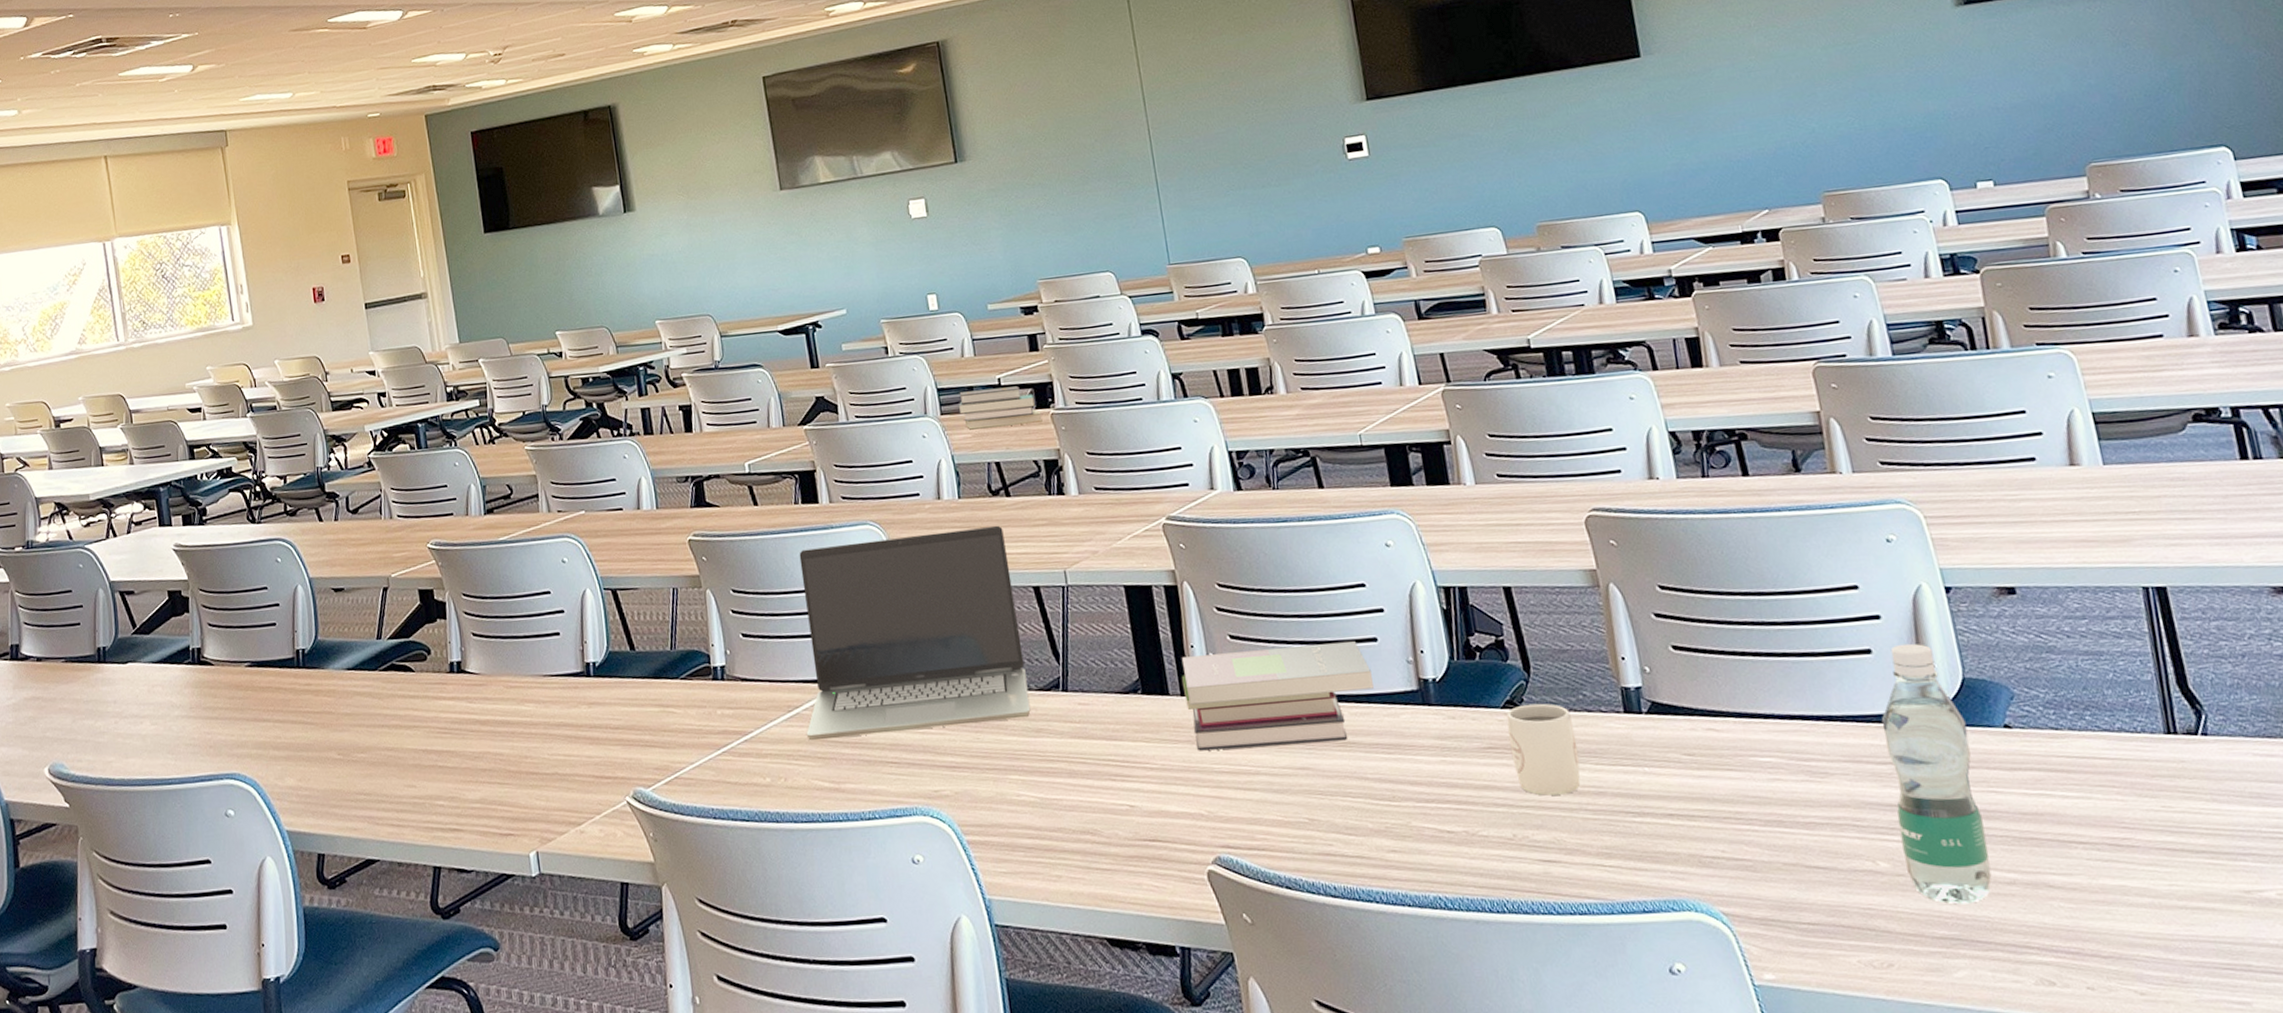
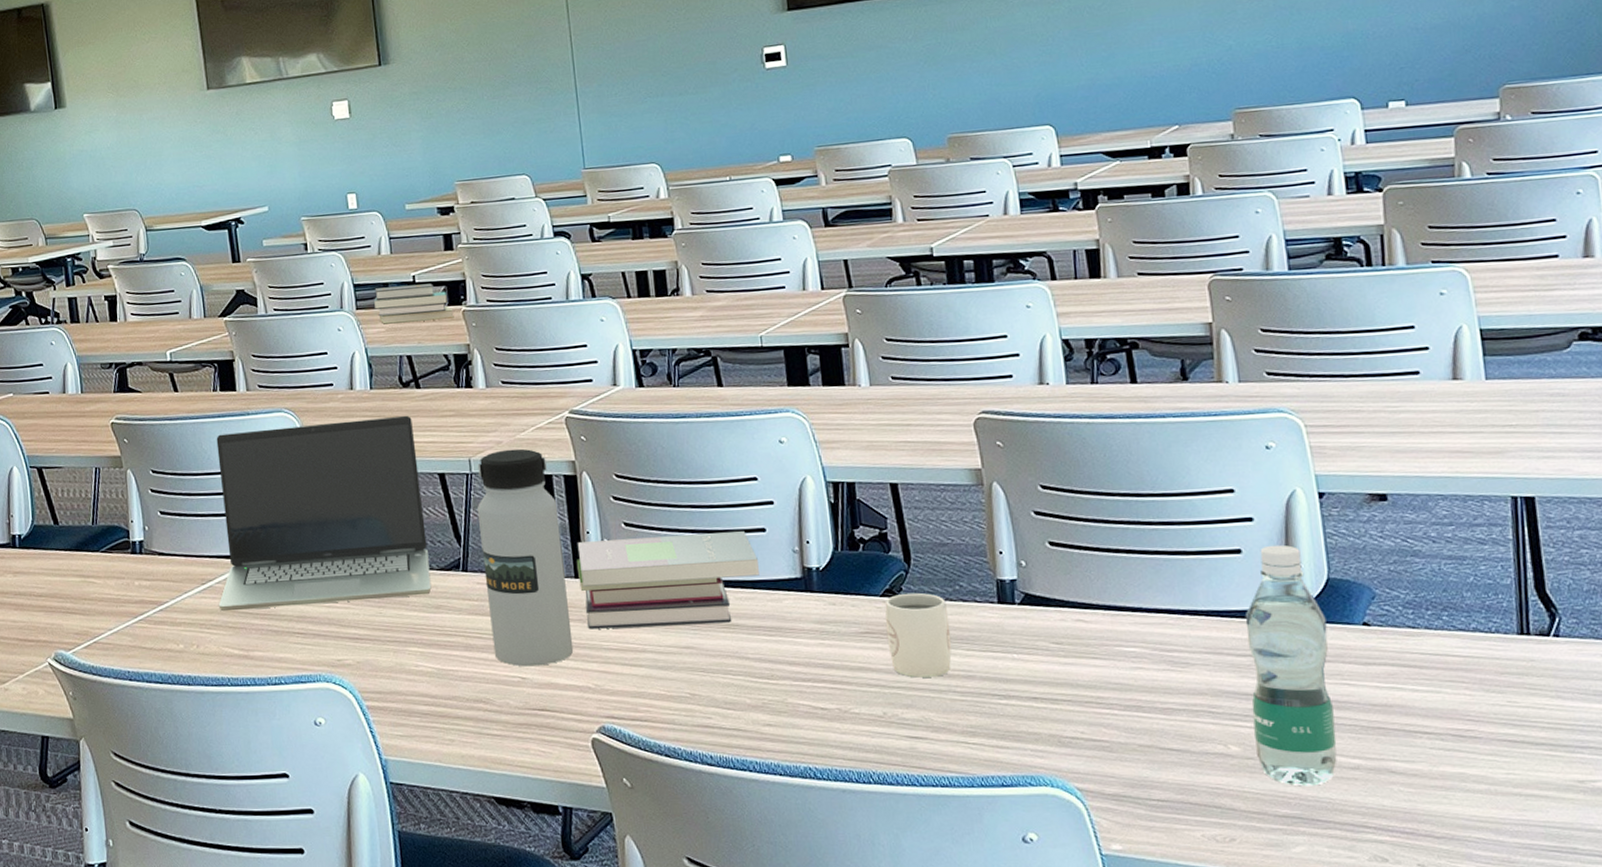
water bottle: none [1073,558,1184,794] -> present [477,448,574,667]

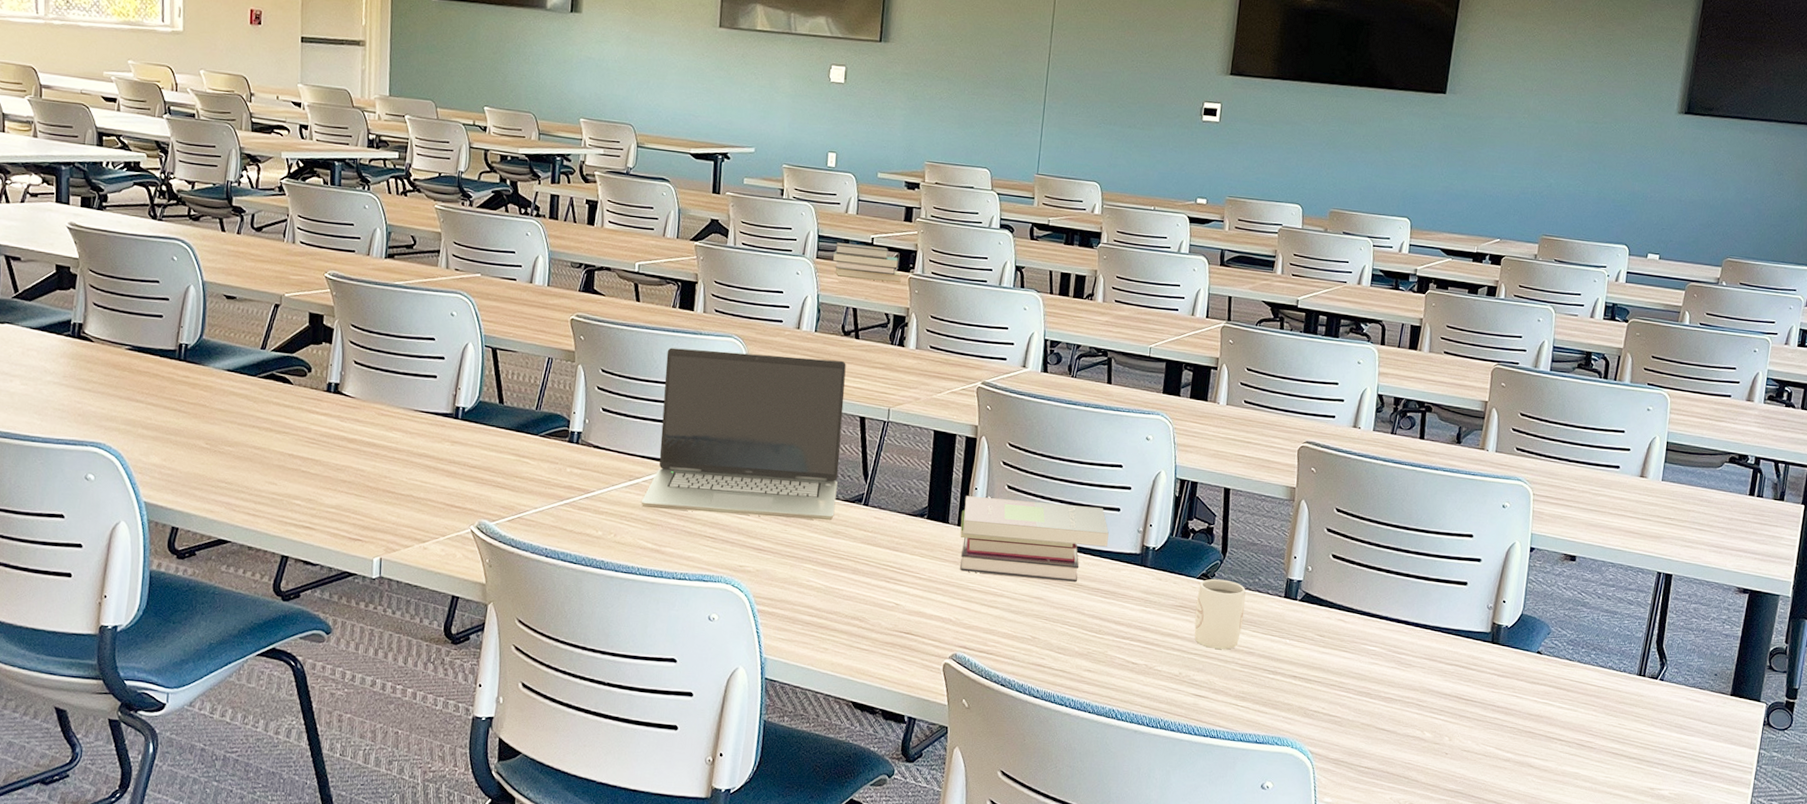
water bottle: present [477,448,574,667] -> none [876,405,956,596]
bottle: present [1245,544,1337,786] -> none [1442,582,1514,770]

